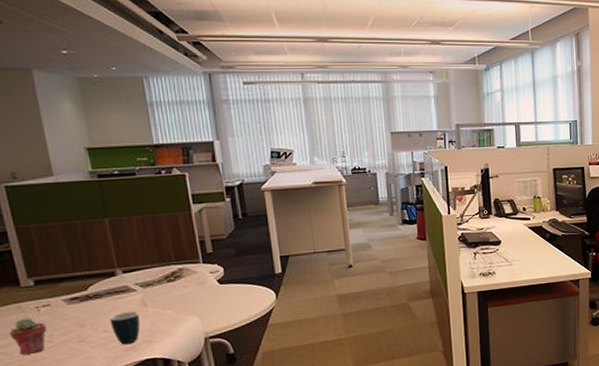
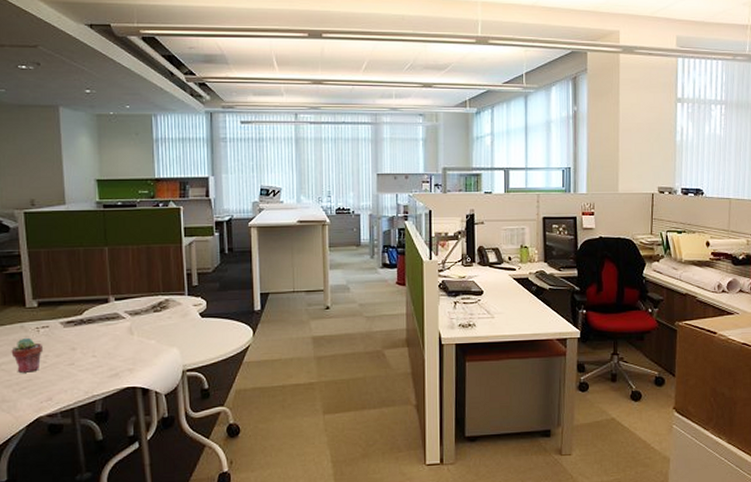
mug: present [109,311,140,345] -> none [98,339,125,371]

